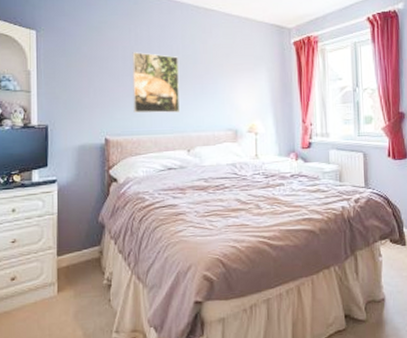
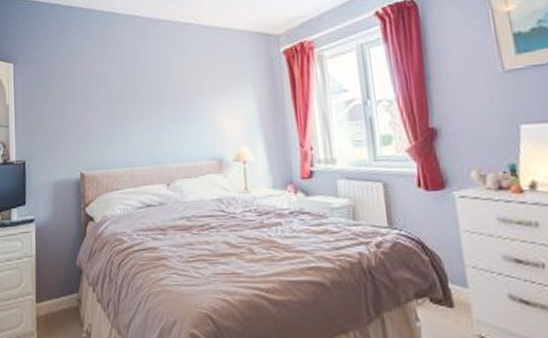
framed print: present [132,52,179,113] -> none [105,77,156,144]

